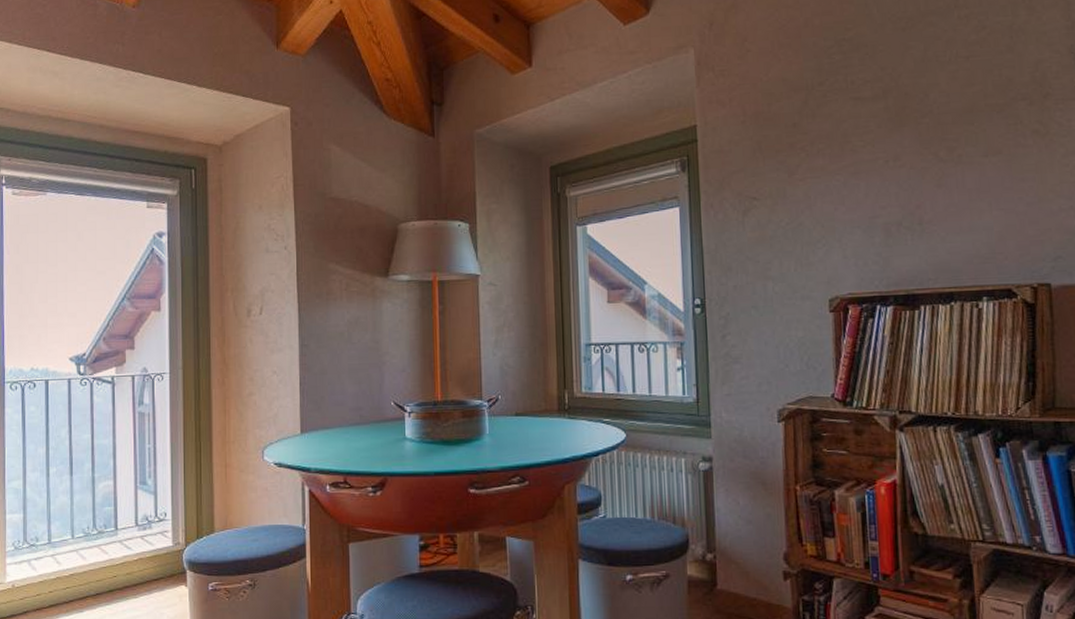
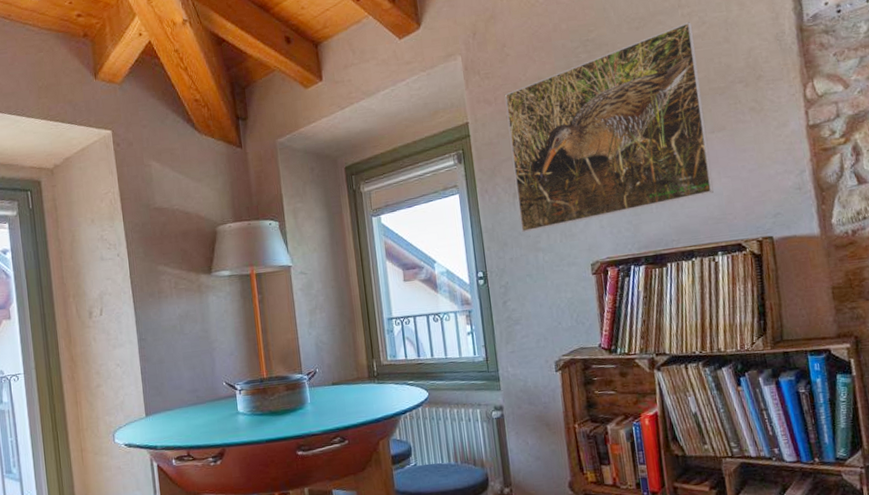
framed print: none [741,25,982,258] -> present [504,22,714,233]

